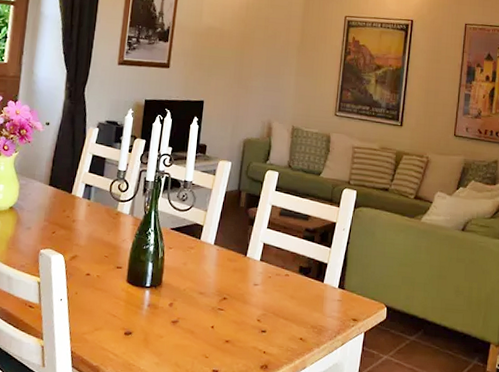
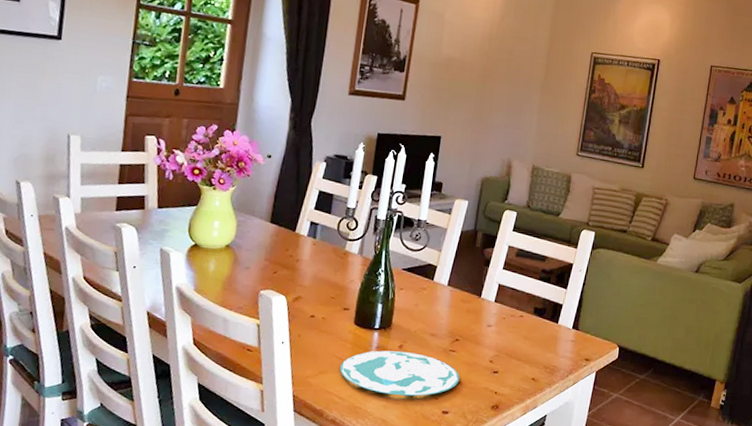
plate: none [113,308,229,354] -> present [339,350,460,396]

